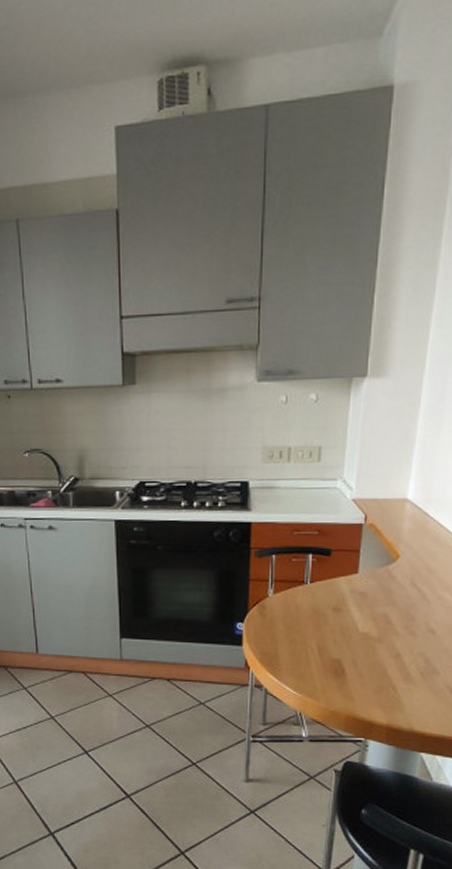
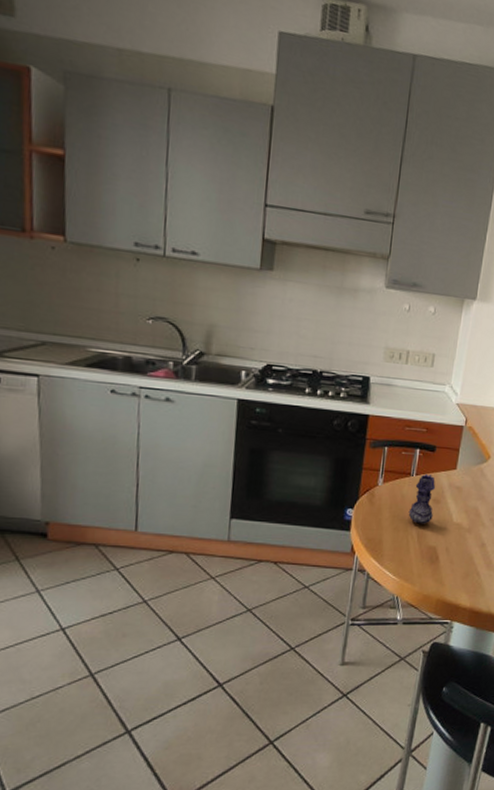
flower: none [305,580,335,635] -> present [408,473,436,524]

